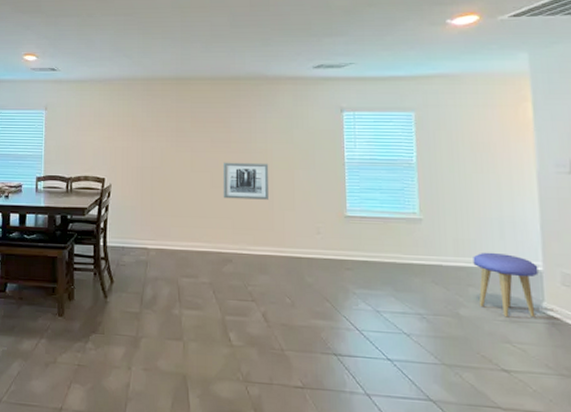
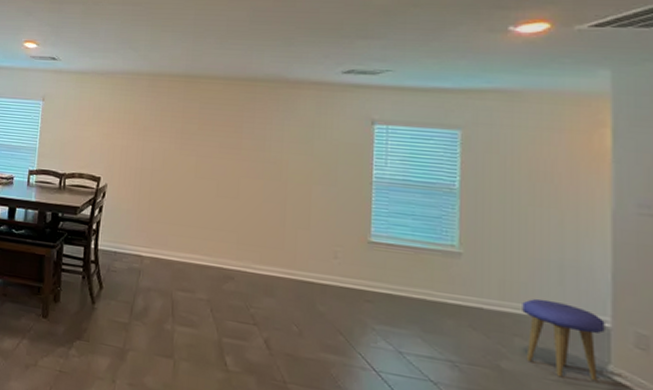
wall art: present [222,162,269,200] -> none [228,170,283,216]

